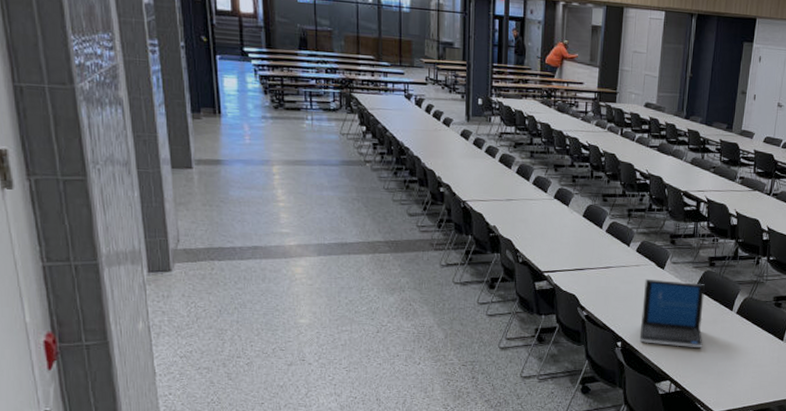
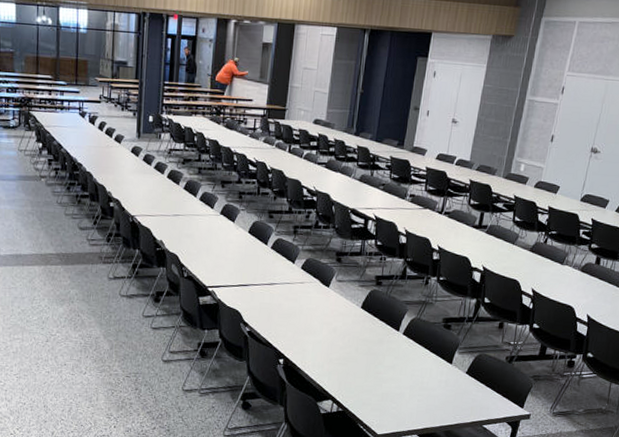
laptop: present [640,278,706,348] -> none [303,296,371,368]

